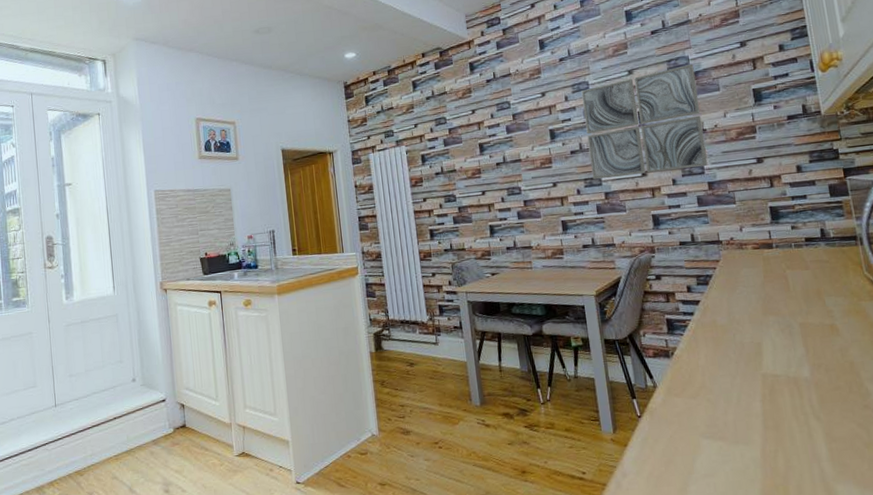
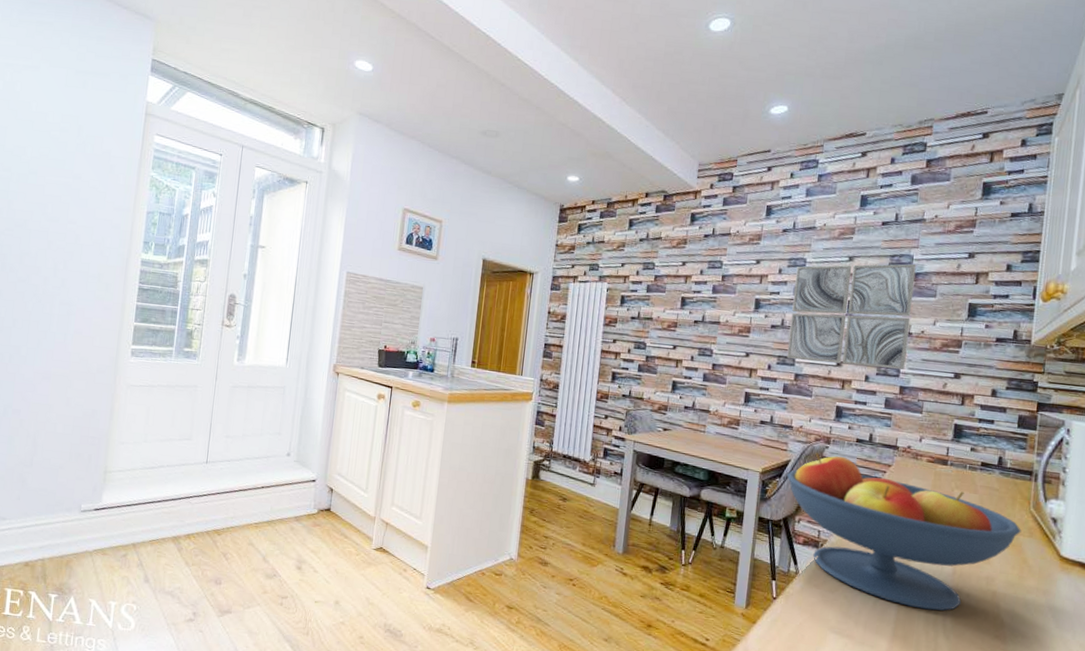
fruit bowl: none [621,262,861,396] -> present [786,452,1021,611]

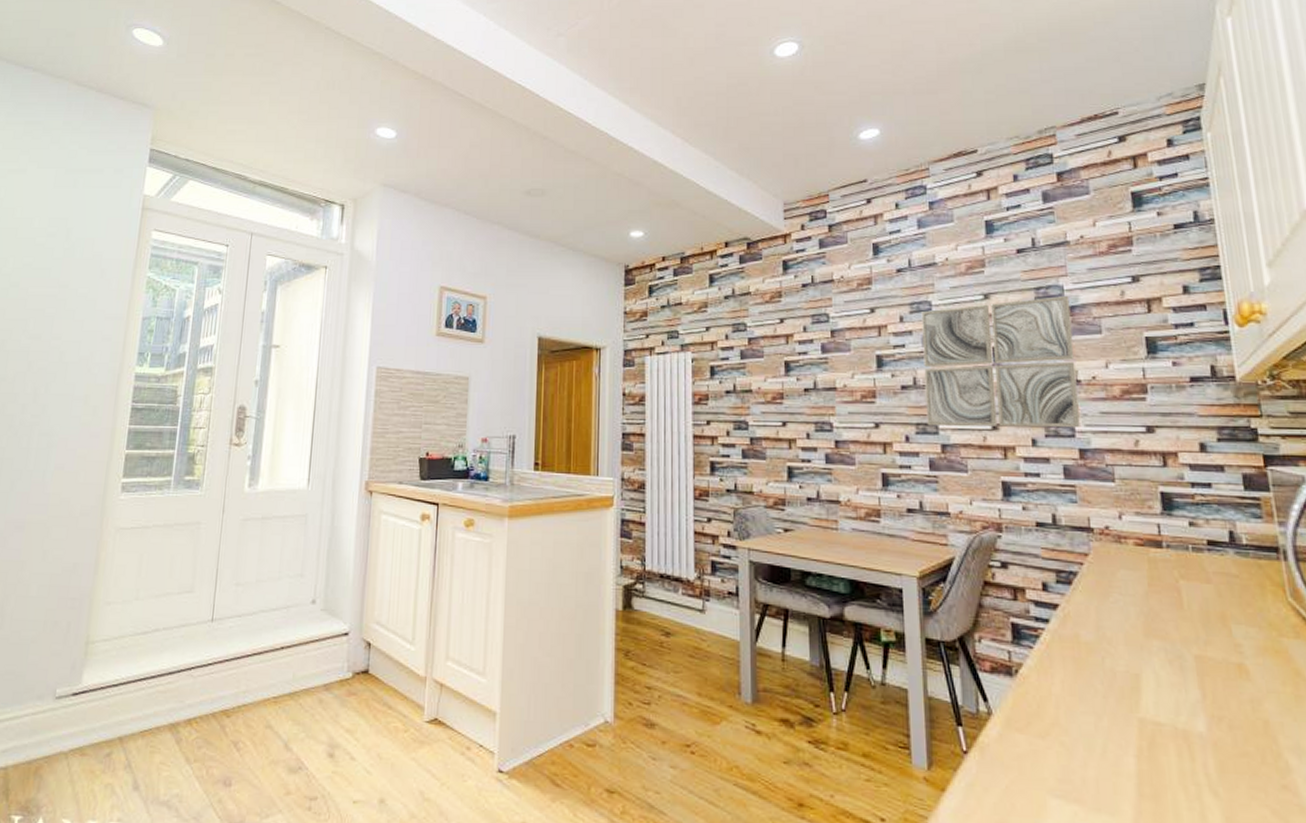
fruit bowl: present [786,452,1021,611] -> none [952,544,1283,755]

